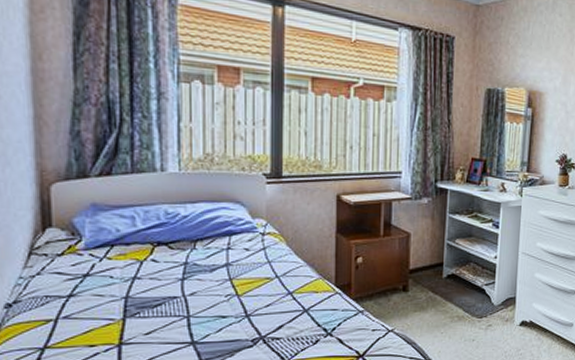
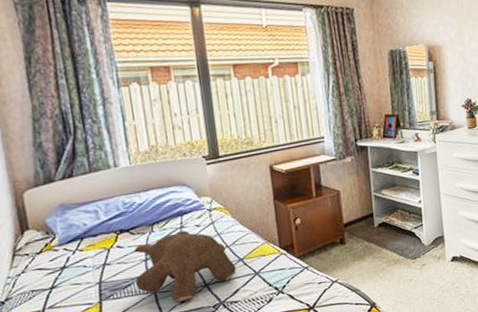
teddy bear: none [168,253,283,330] -> present [134,230,237,302]

